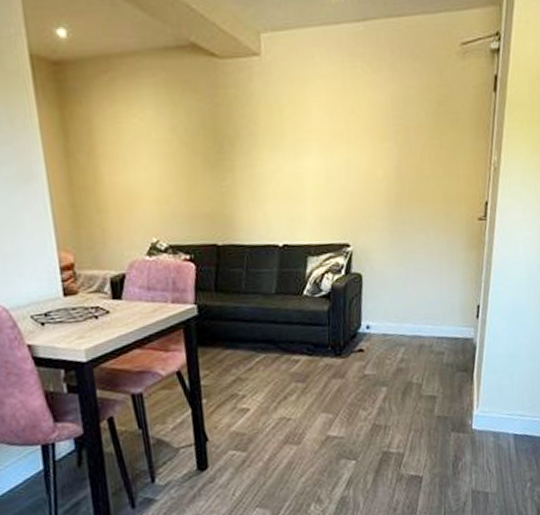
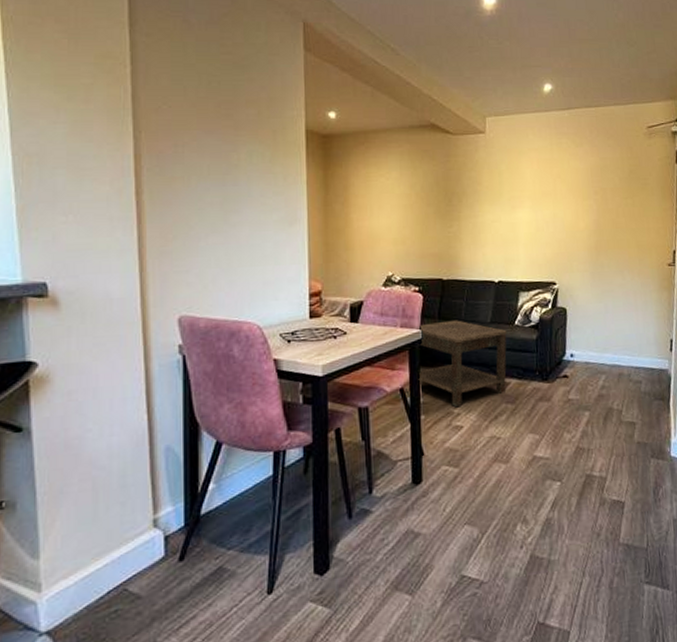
side table: none [193,292,296,389] -> present [418,320,507,408]

